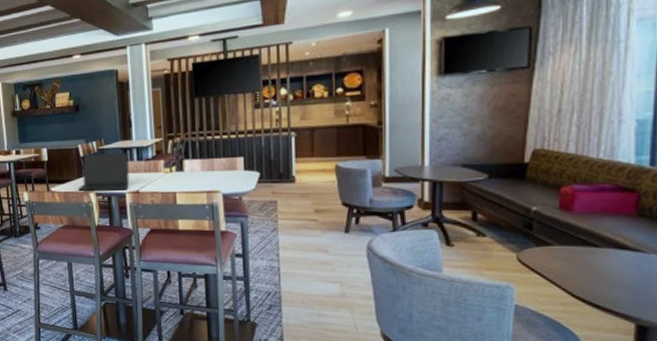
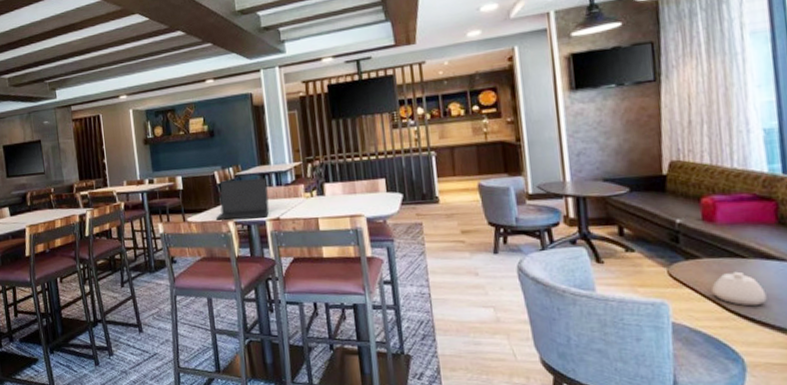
sugar bowl: none [558,259,615,294] -> present [710,271,767,307]

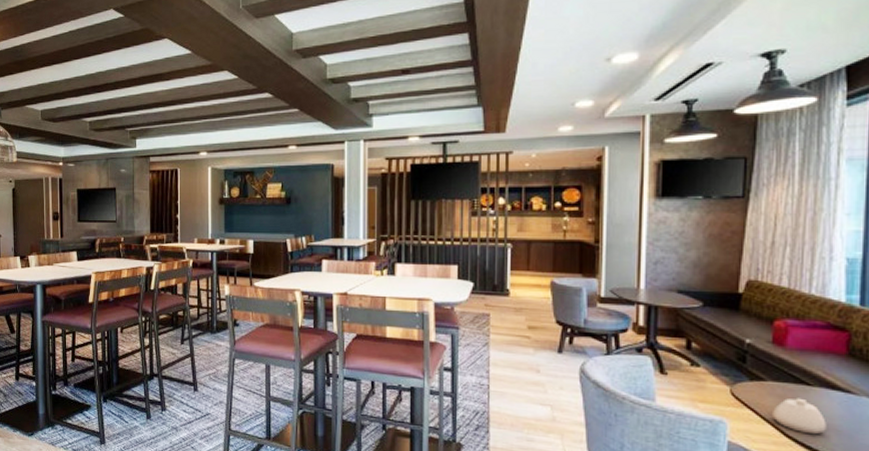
laptop: present [216,177,270,220] -> none [284,250,339,291]

